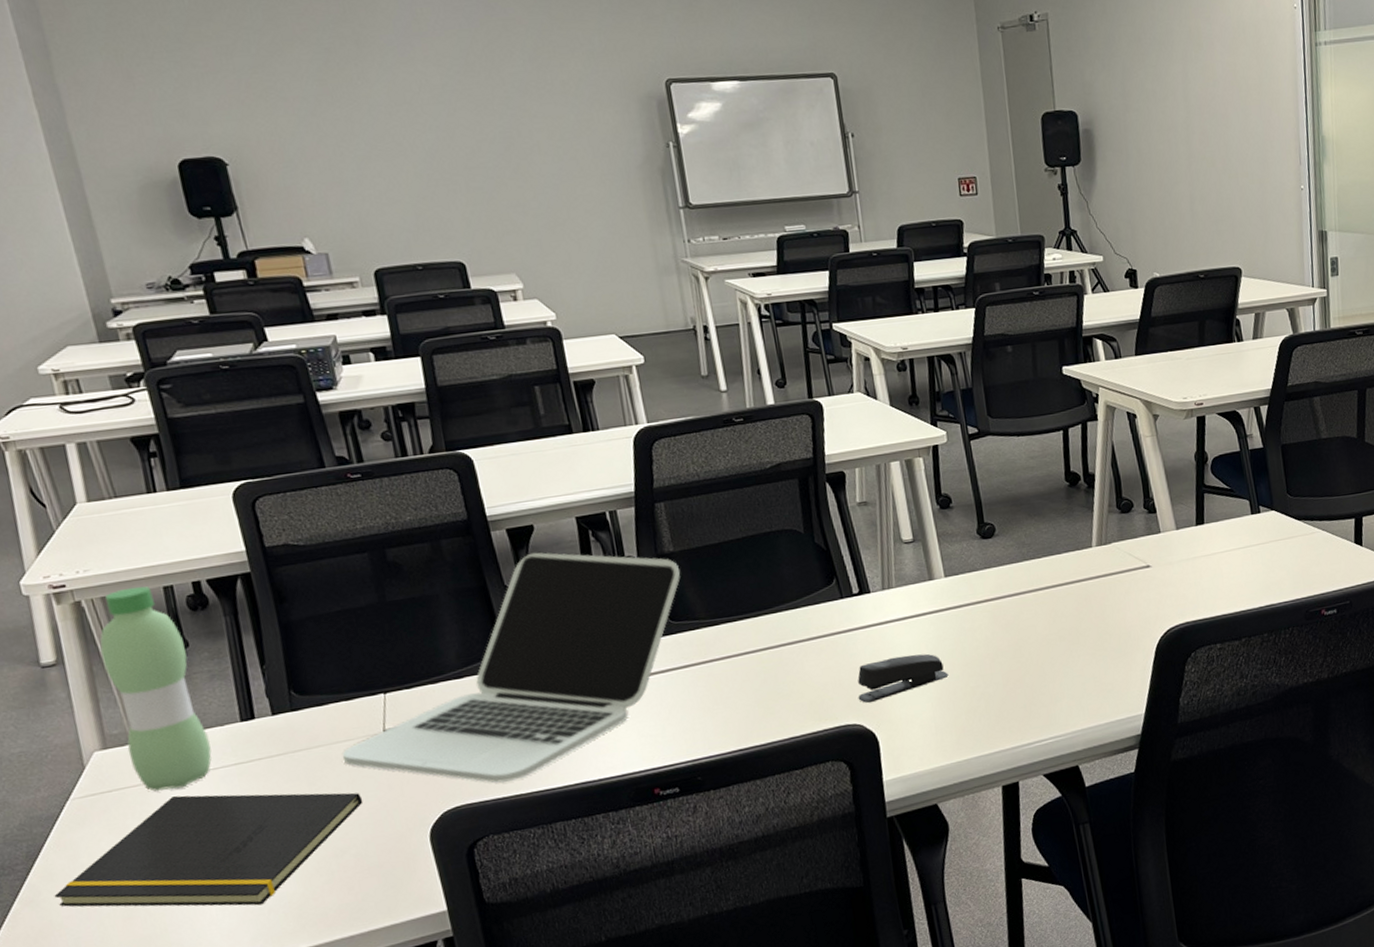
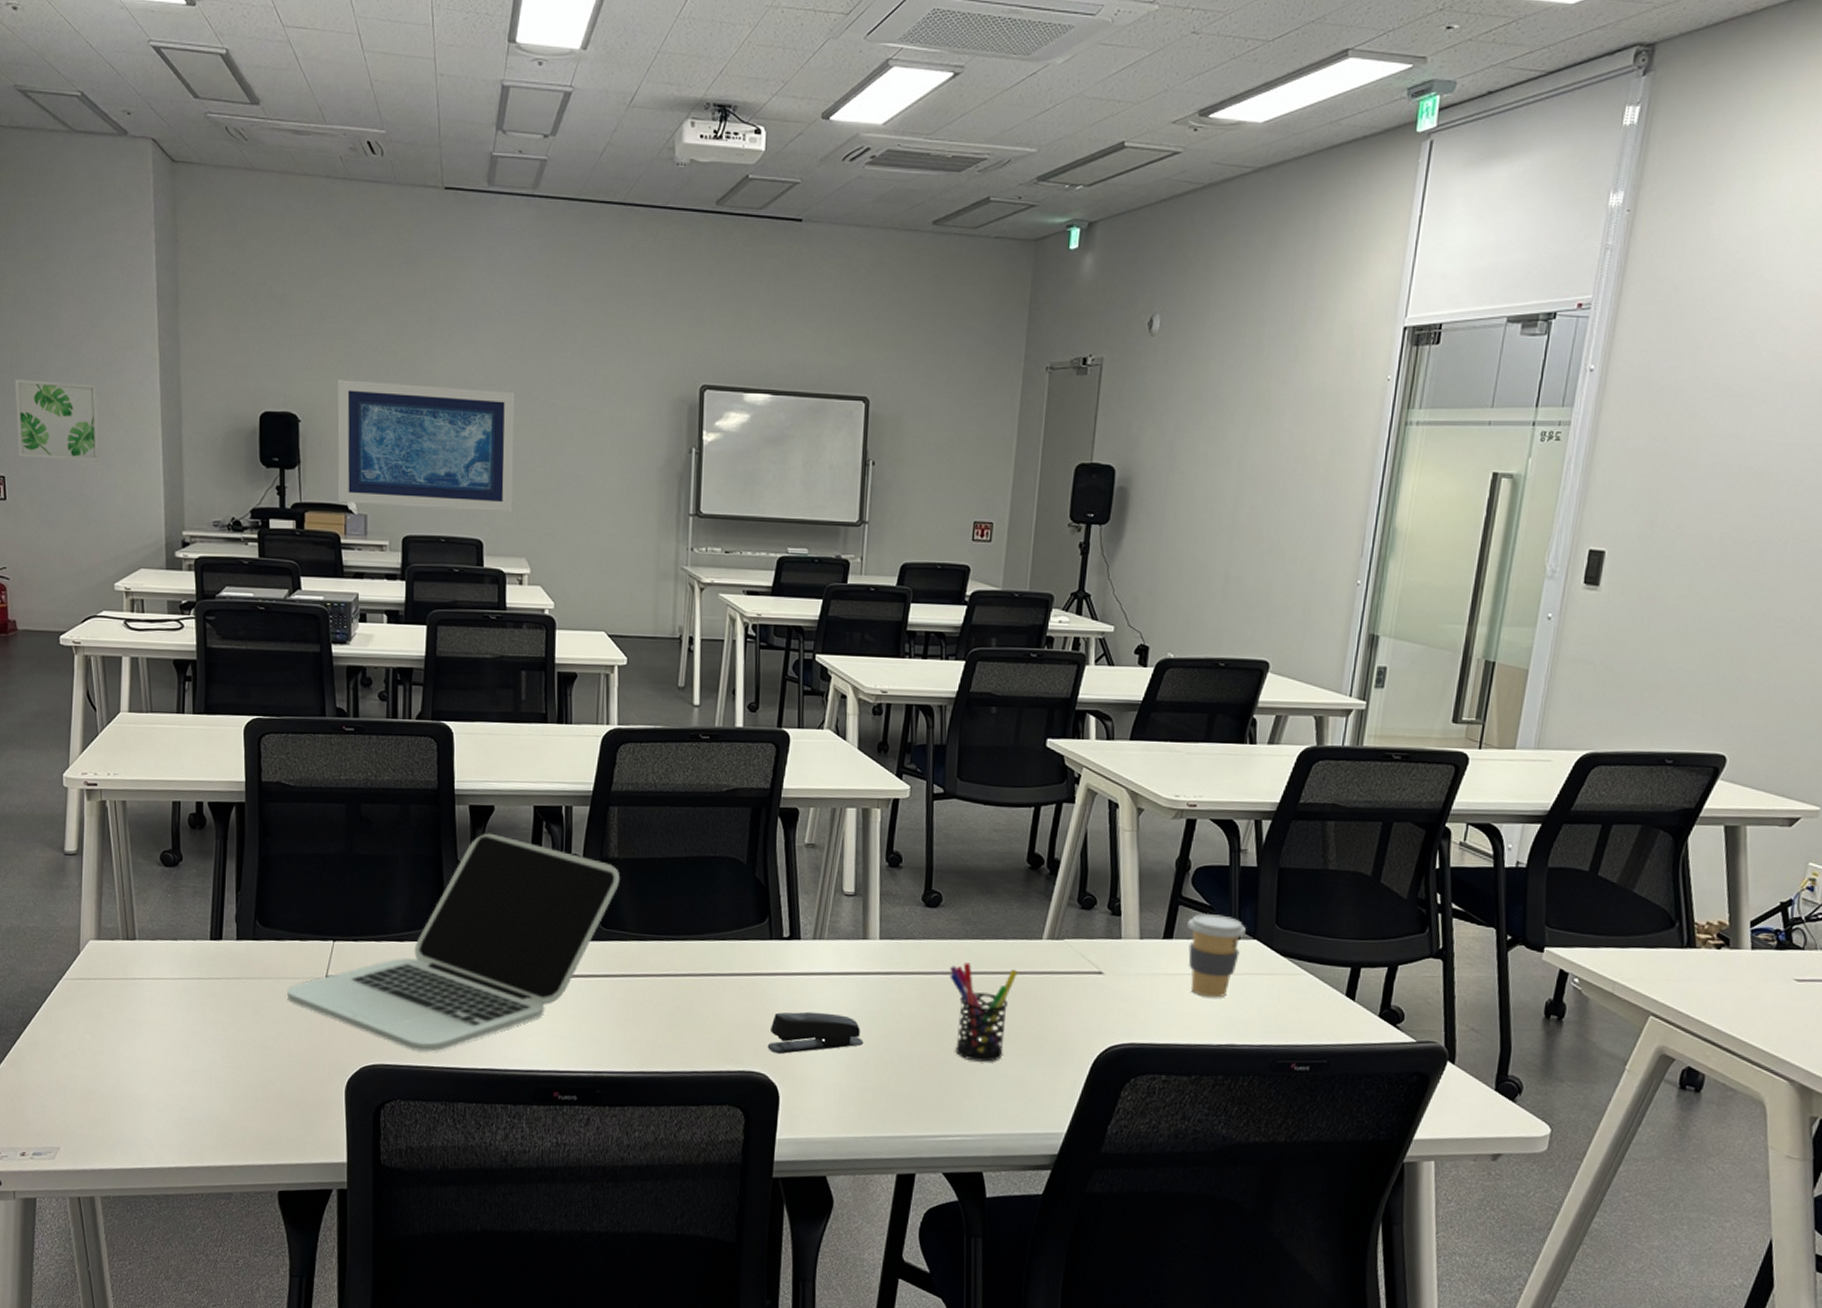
notepad: present [54,792,363,907] -> none [34,996,296,1115]
water bottle: present [100,586,212,792] -> none [113,796,183,990]
wall art: none [262,107,491,245] -> present [337,380,515,513]
pen holder: none [1014,579,1077,669] -> present [950,962,1018,1062]
coffee cup: none [1214,494,1264,569] -> present [1187,913,1246,998]

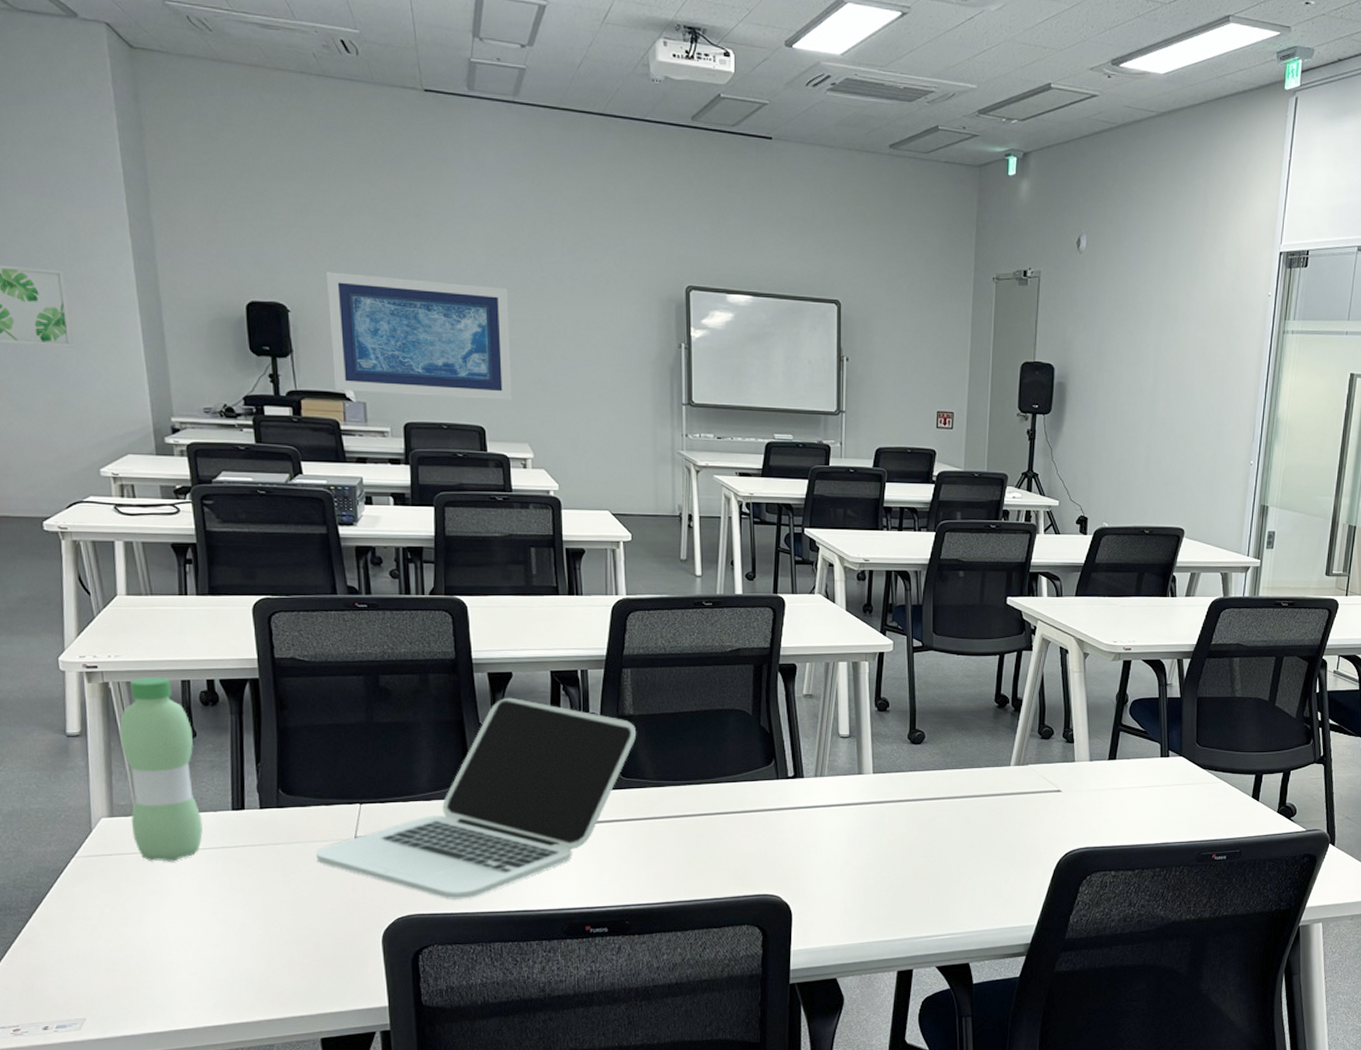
water bottle: none [113,796,183,990] -> present [120,676,204,862]
stapler: present [767,1011,864,1055] -> none [779,839,863,878]
pen holder: present [950,962,1018,1062] -> none [934,789,991,871]
coffee cup: present [1187,913,1246,998] -> none [1127,737,1173,806]

